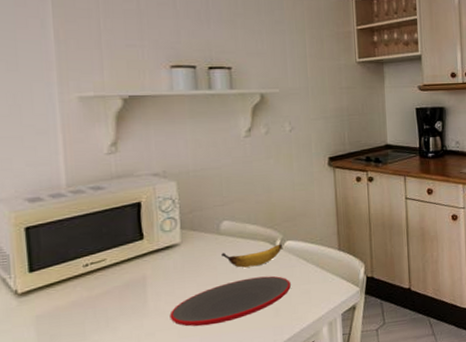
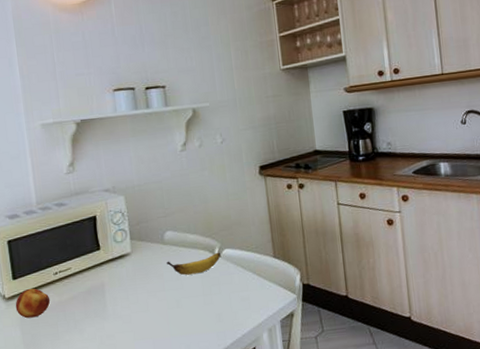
fruit: none [30,282,77,317] -> present [15,288,51,319]
plate: present [170,276,291,327] -> none [126,283,231,330]

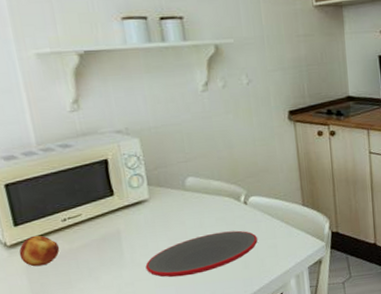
plate: none [126,283,231,330] -> present [145,230,258,278]
banana: present [167,252,221,276] -> none [189,199,247,223]

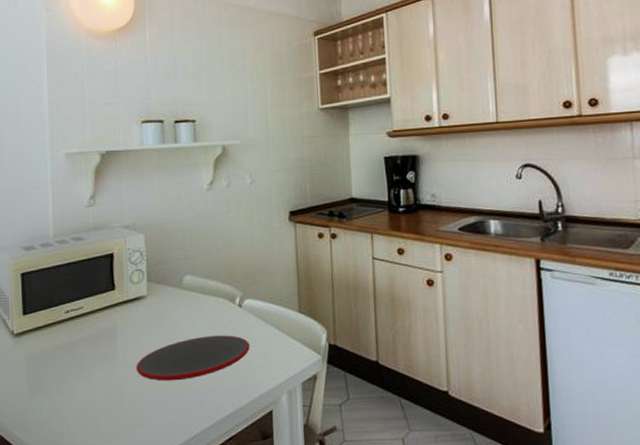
fruit: present [19,235,60,267] -> none [23,325,60,358]

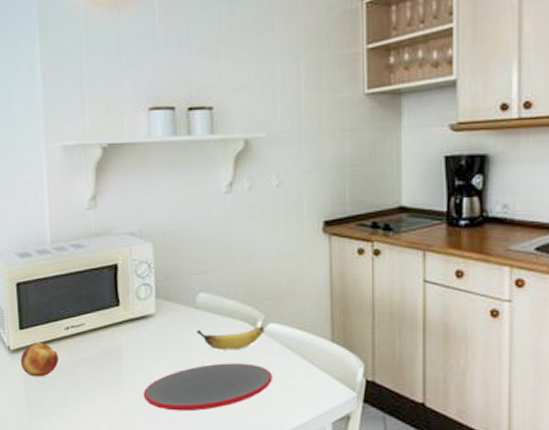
fruit: none [23,325,60,358] -> present [20,342,59,377]
banana: none [184,302,241,325] -> present [197,326,264,350]

